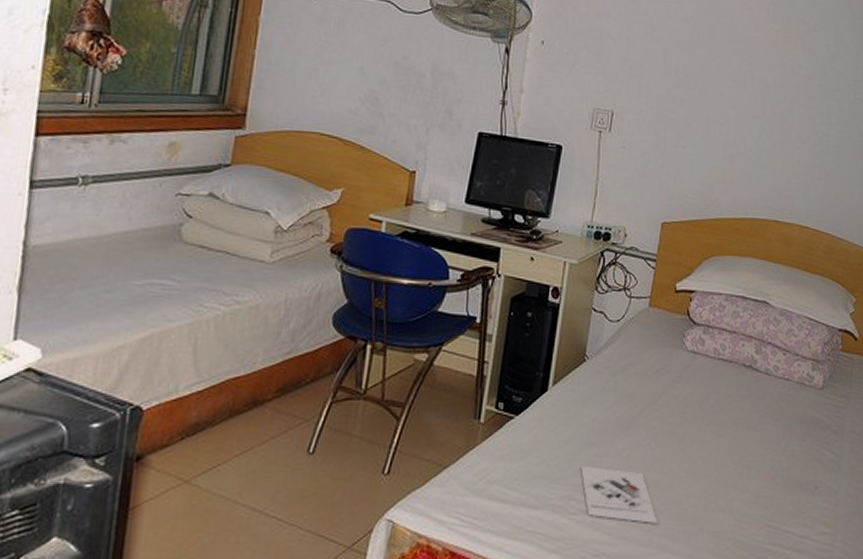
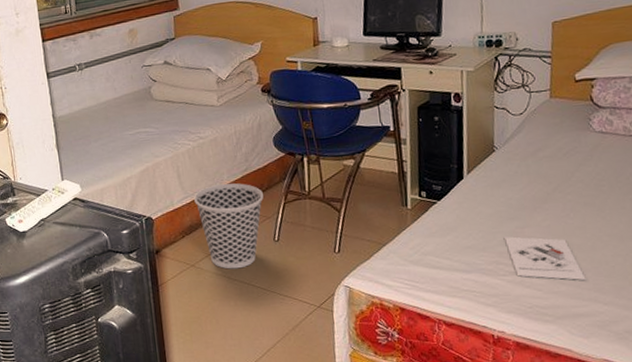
wastebasket: none [209,368,306,490] -> present [194,182,263,269]

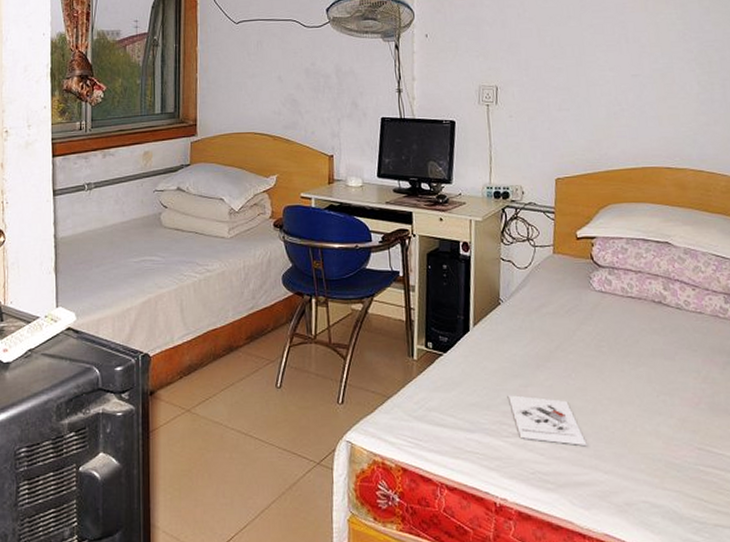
wastebasket: present [194,182,263,269] -> none [196,321,268,417]

